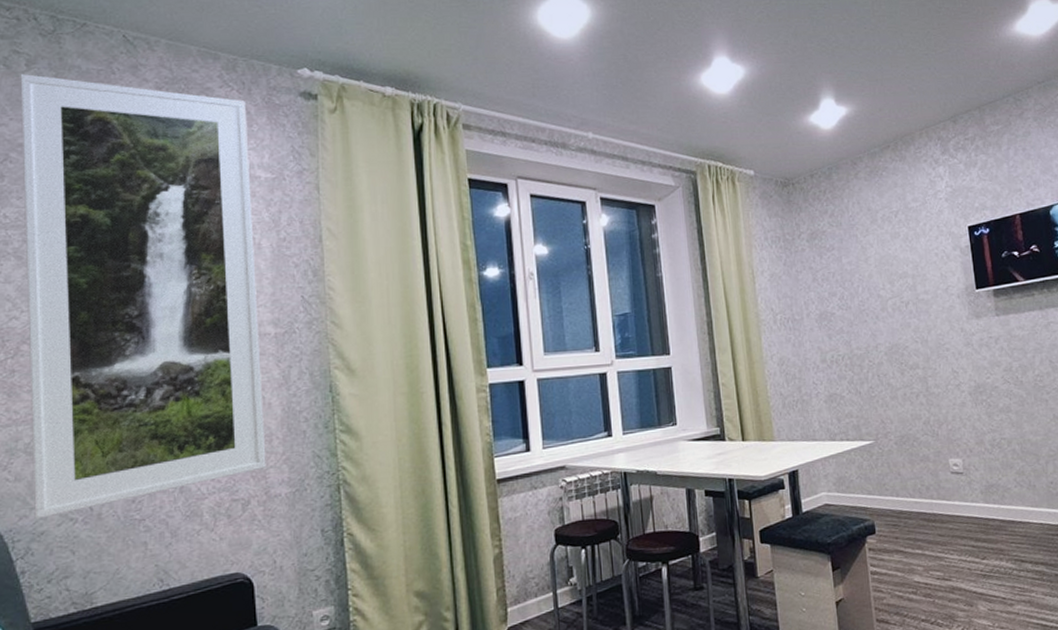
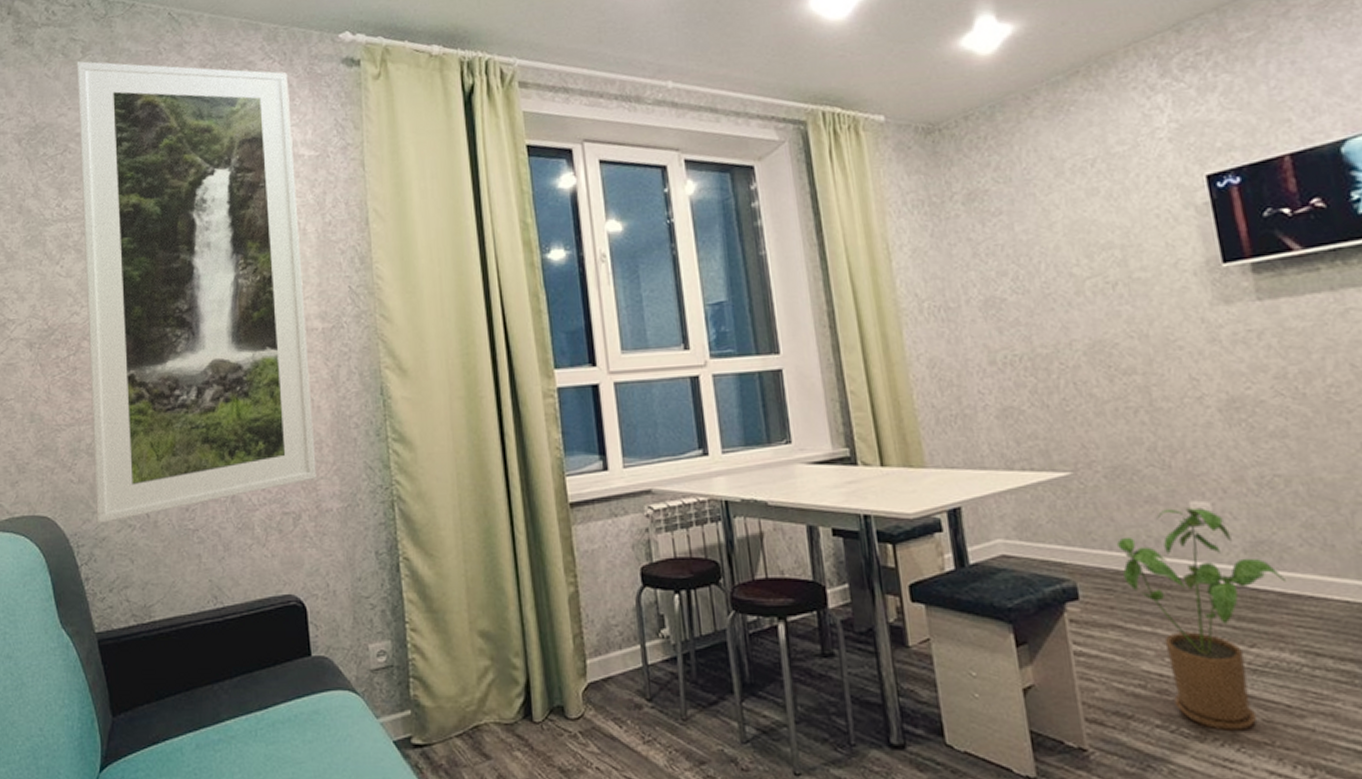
house plant: none [901,463,1005,619] -> present [1116,507,1286,730]

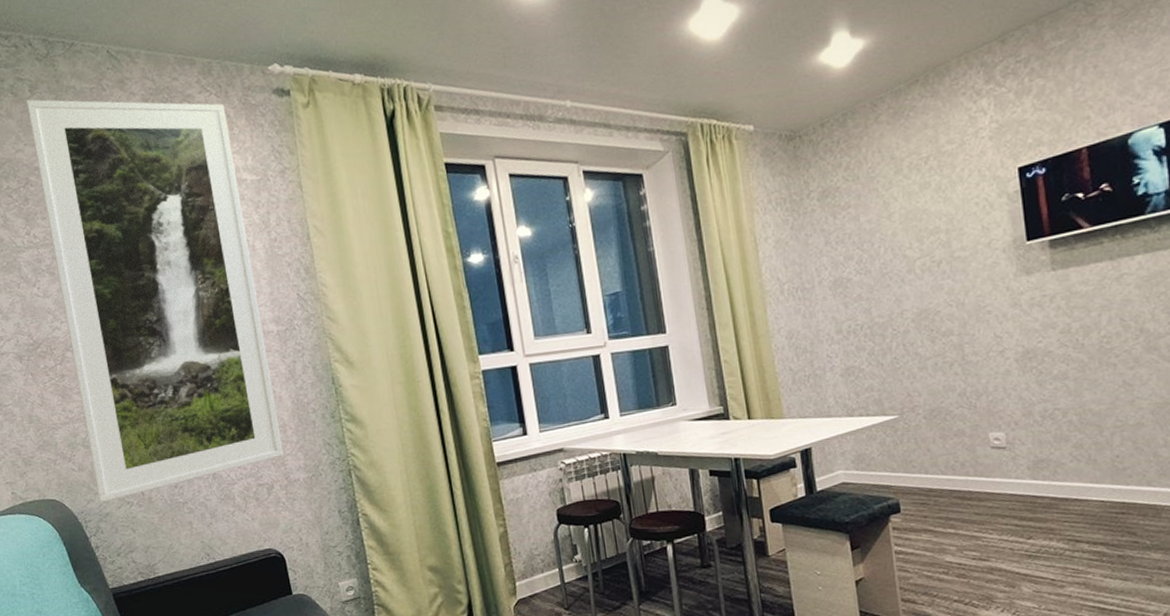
house plant: present [1116,507,1286,730] -> none [931,437,1058,601]

